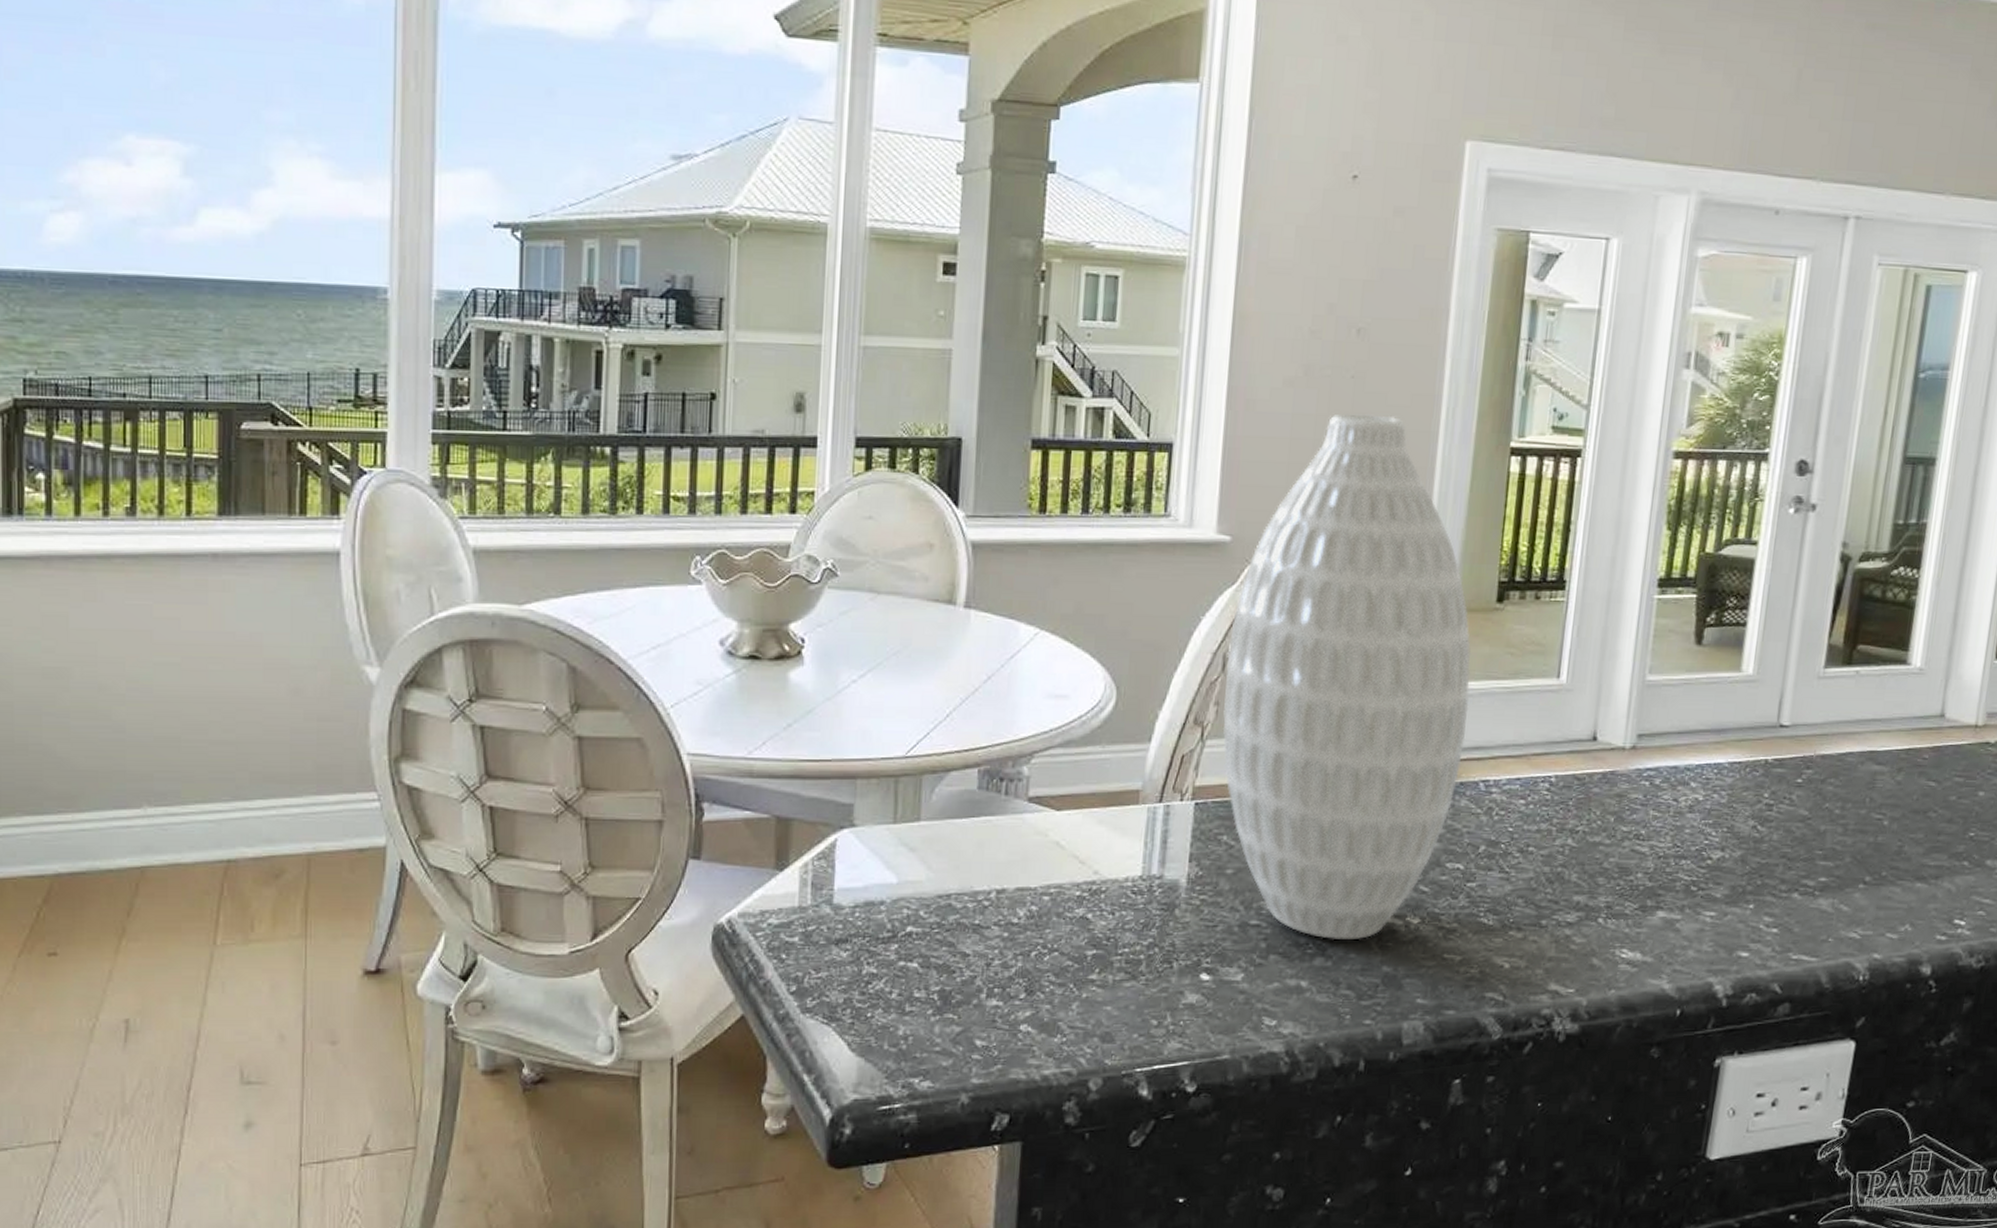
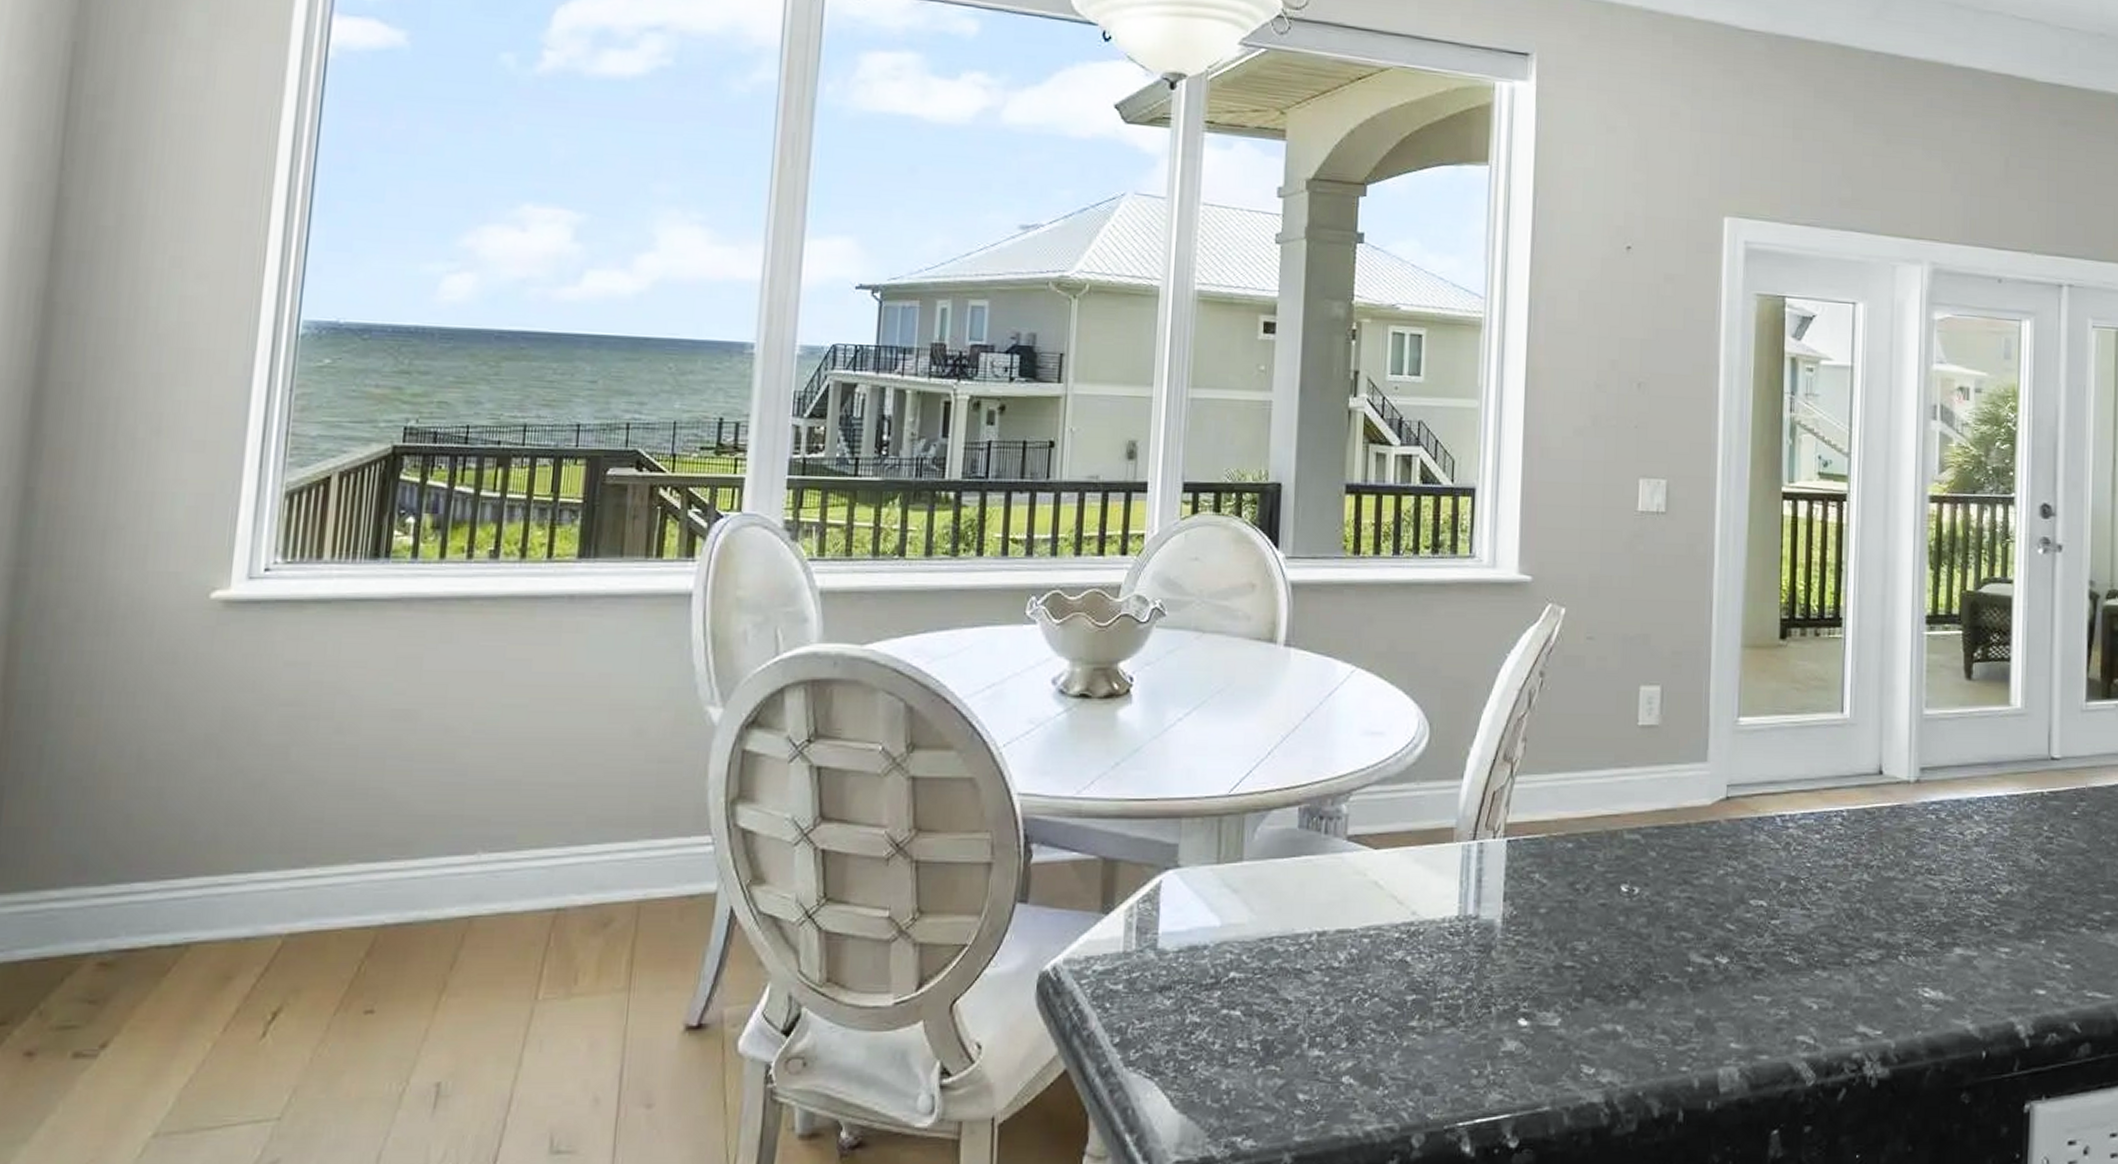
vase: present [1222,413,1472,939] -> none [1531,460,1761,981]

